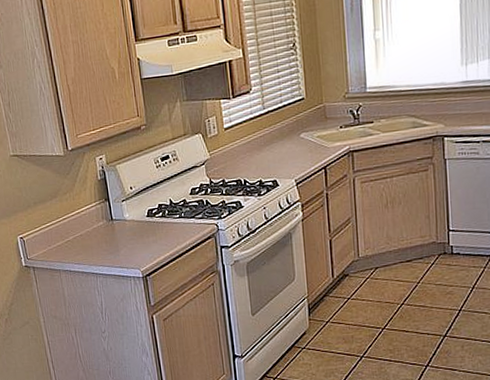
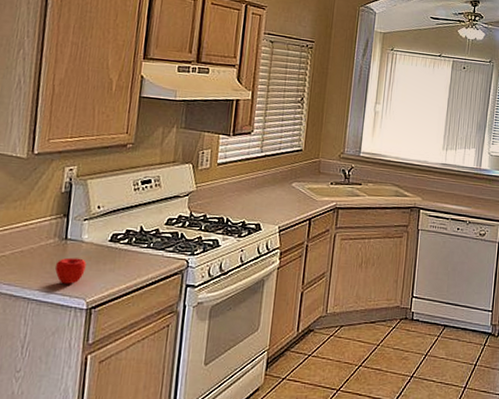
apple: none [110,234,134,258] -> present [55,257,87,284]

